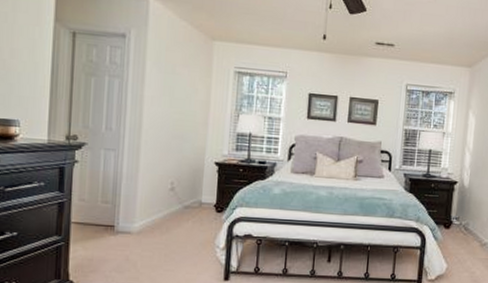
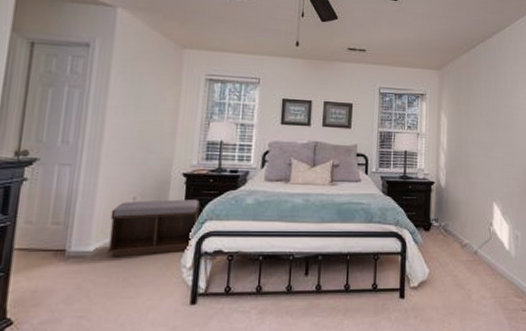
bench: none [150,185,231,235] -> present [107,199,200,257]

